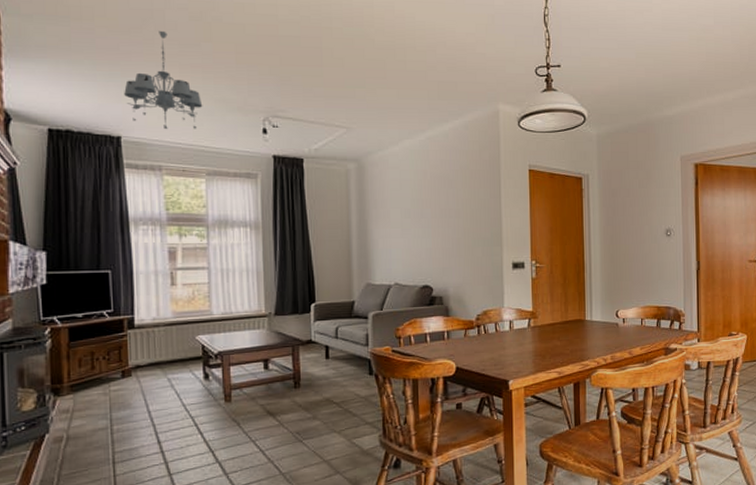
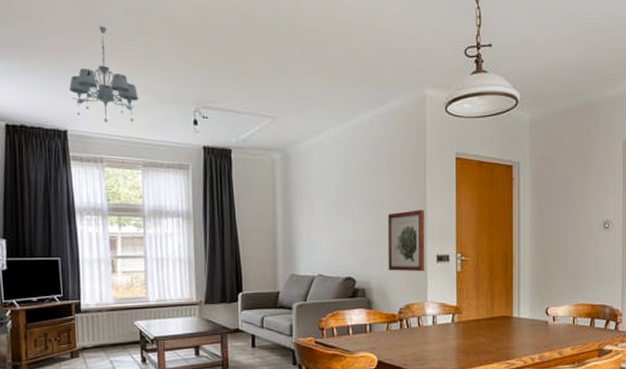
wall art: none [463,219,501,279] -> present [387,210,425,271]

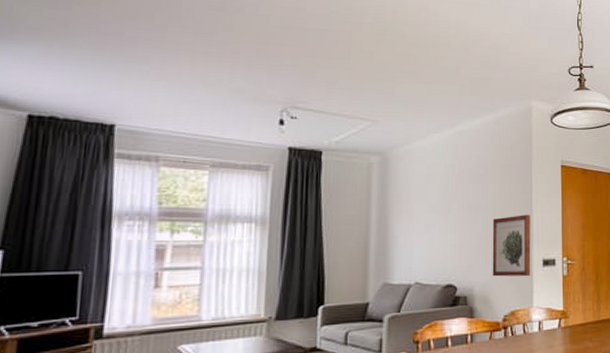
chandelier: present [69,26,139,123] -> none [125,18,215,119]

